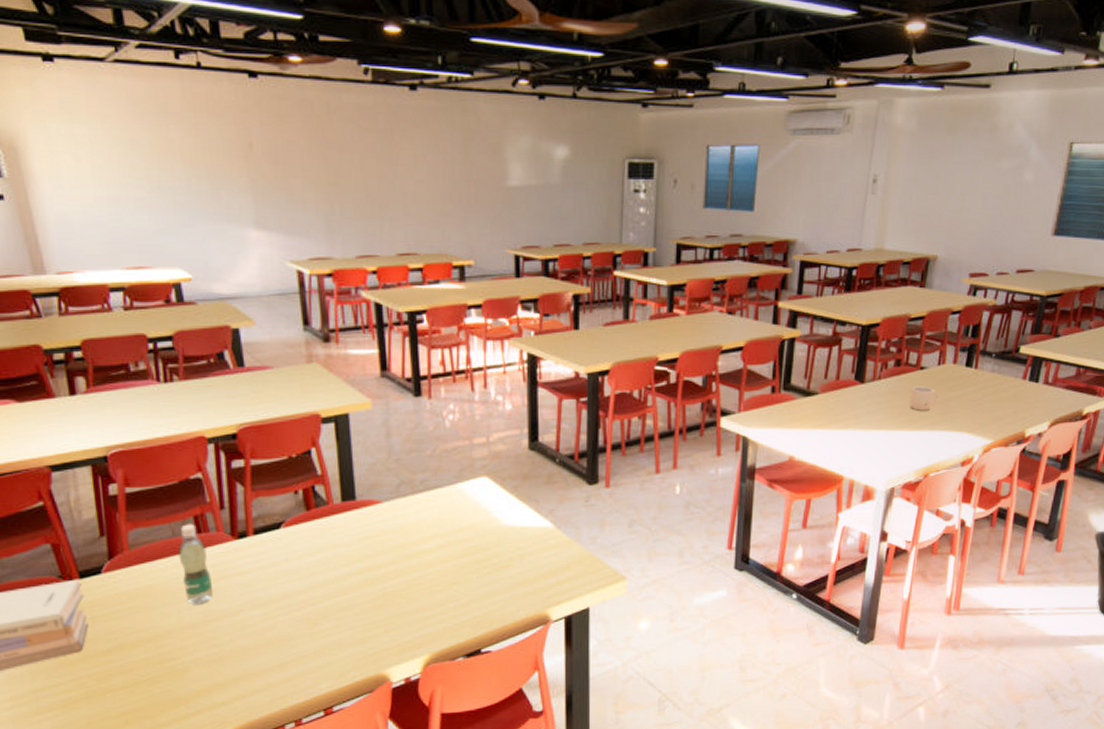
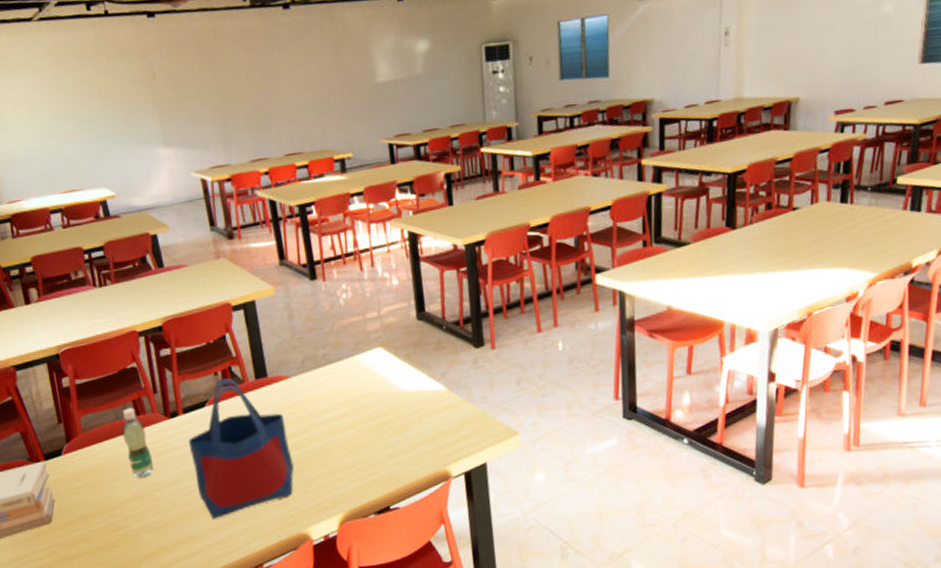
tote bag: none [256,498,379,655] -> present [188,378,295,520]
mug: present [910,386,938,411] -> none [785,226,814,251]

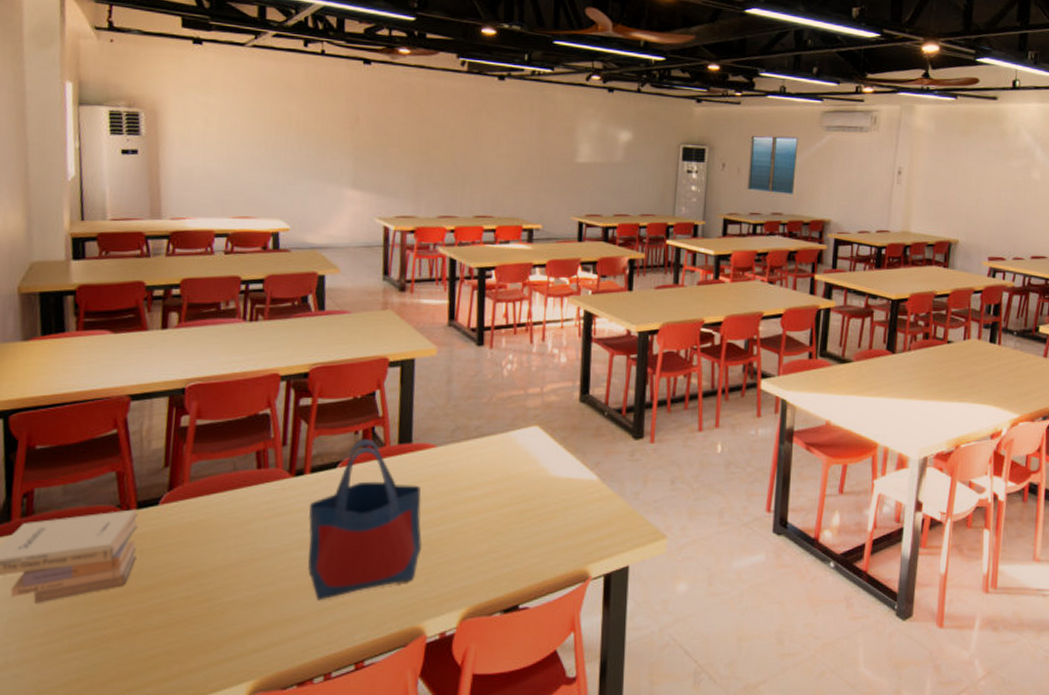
bottle: present [122,407,154,478] -> none [235,459,264,542]

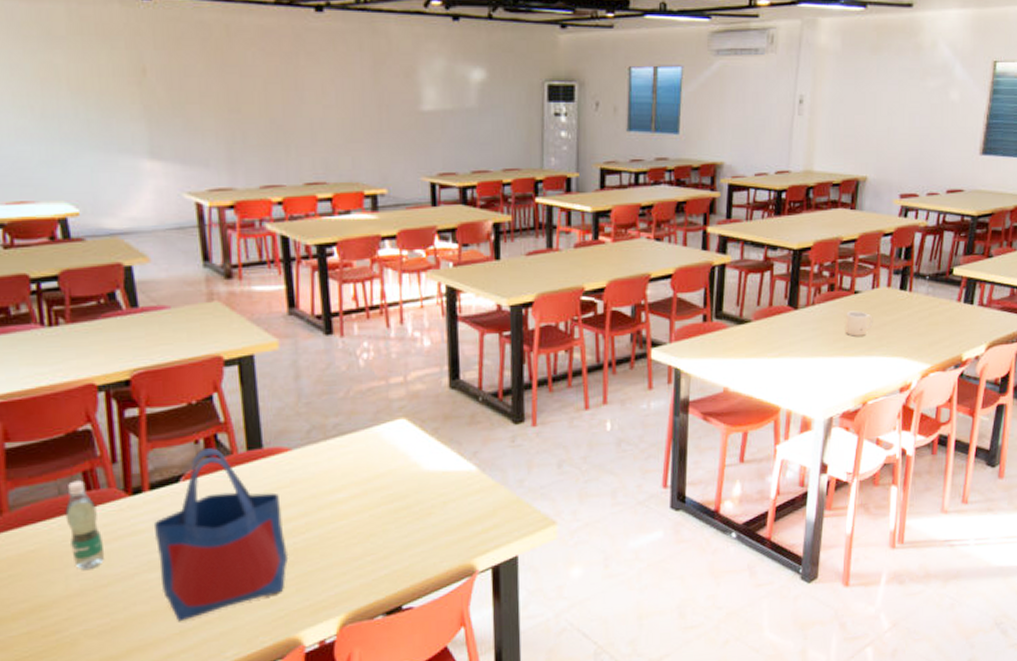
bottle: none [235,459,264,542] -> present [65,480,105,570]
mug: none [939,359,965,383] -> present [845,311,873,337]

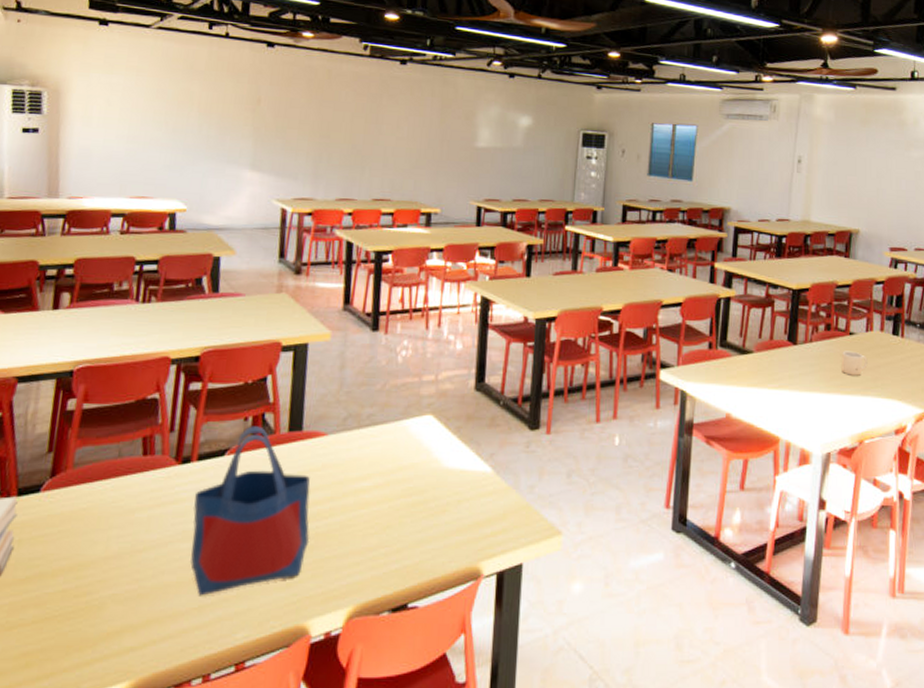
bottle: present [65,480,105,570] -> none [118,445,149,533]

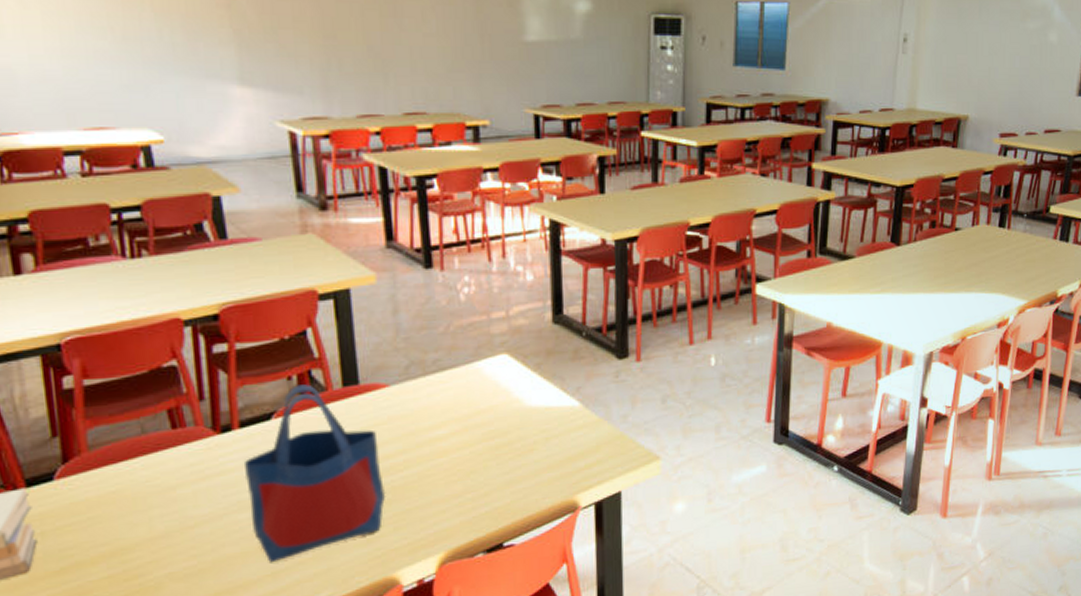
mug: present [841,351,868,376] -> none [946,247,973,273]

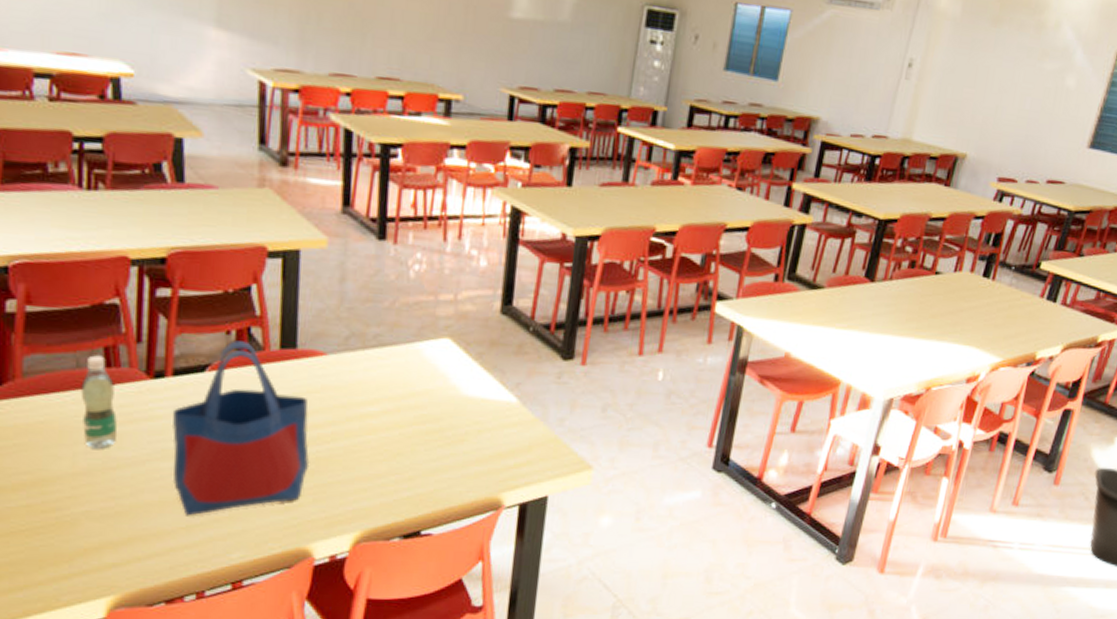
bottle: none [148,418,192,511] -> present [80,355,118,449]

